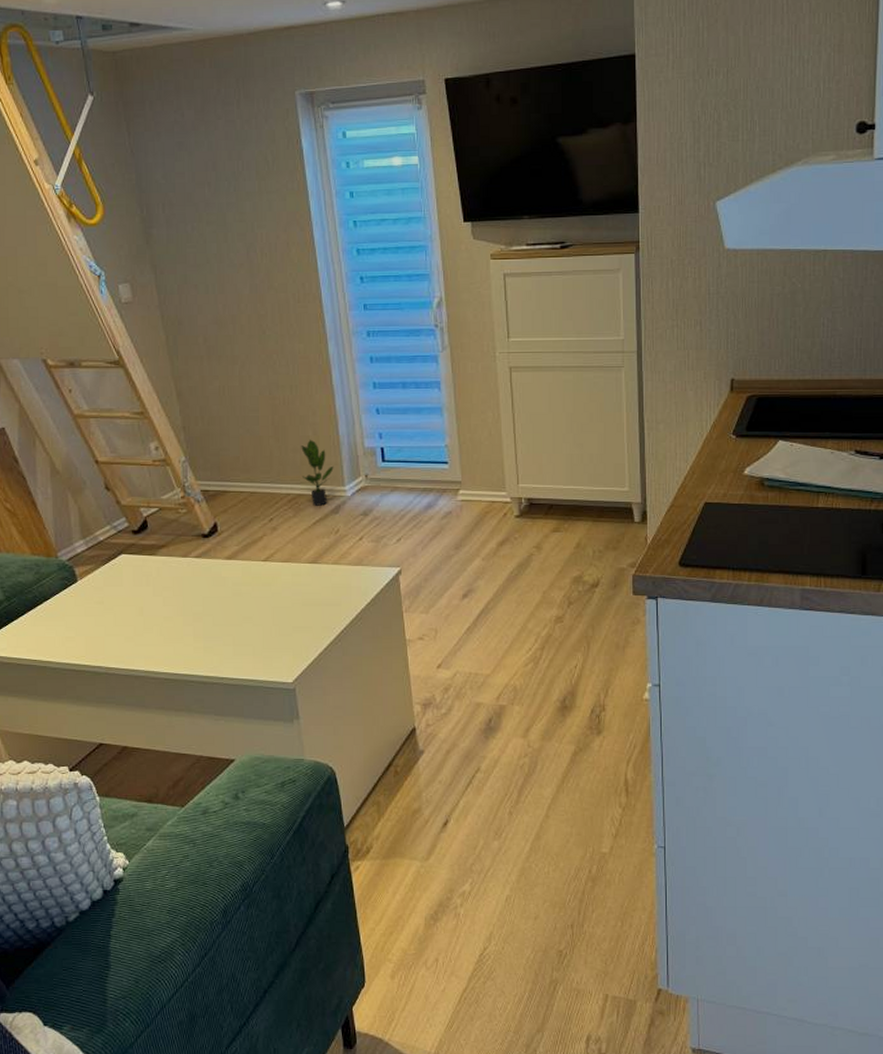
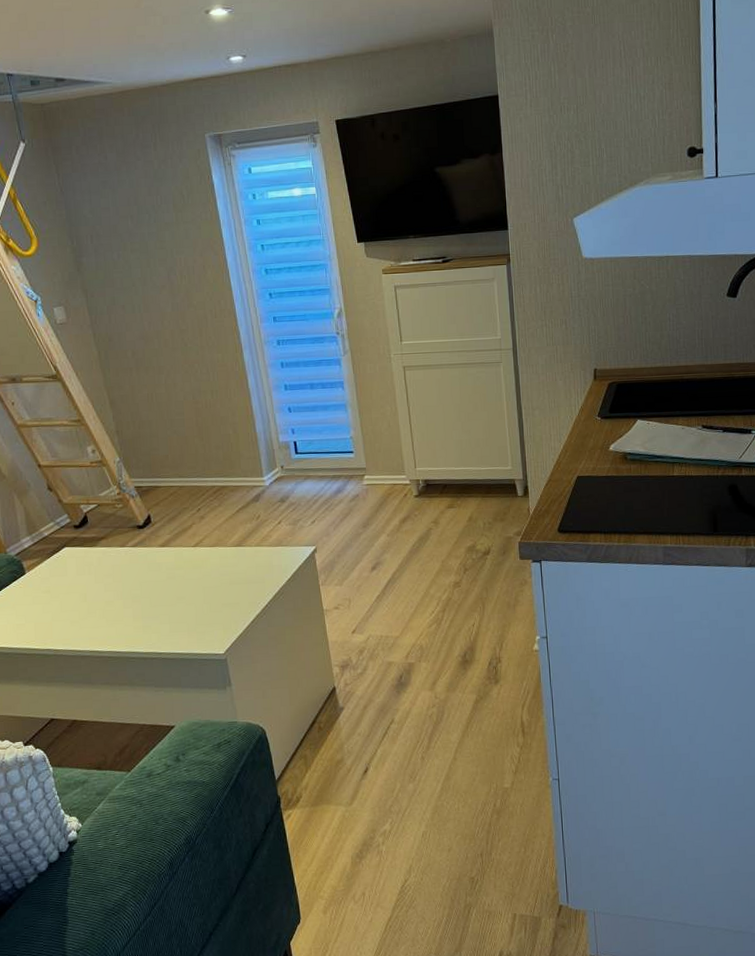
potted plant: present [301,439,334,506] -> none [223,437,253,496]

